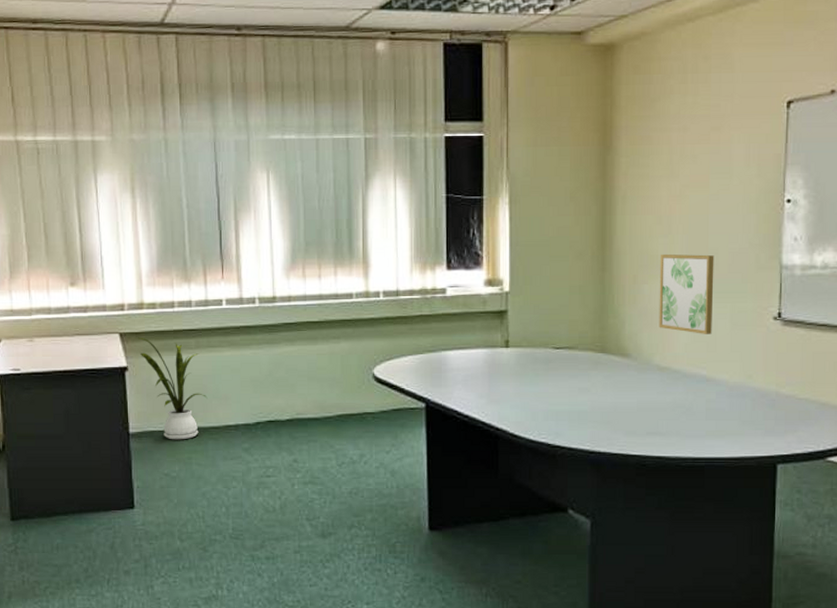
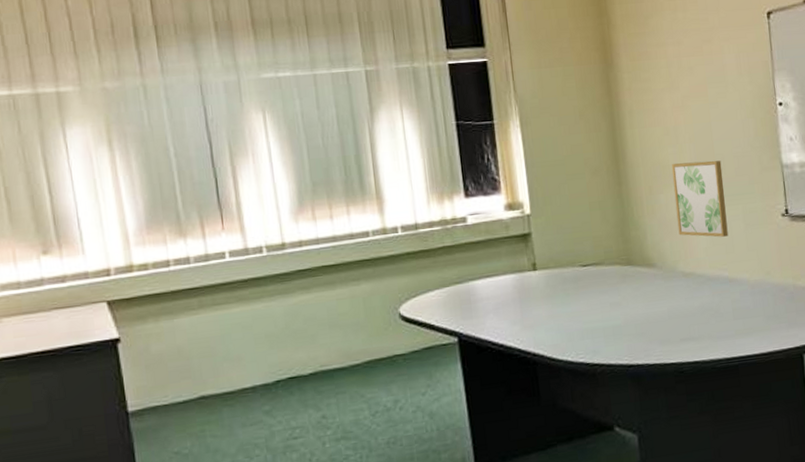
house plant: present [138,337,208,440] -> none [130,303,218,413]

